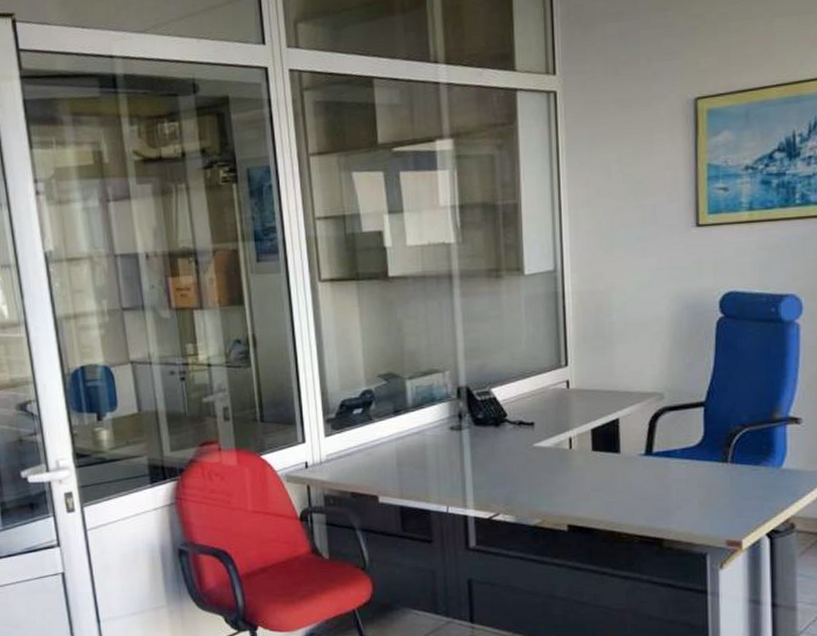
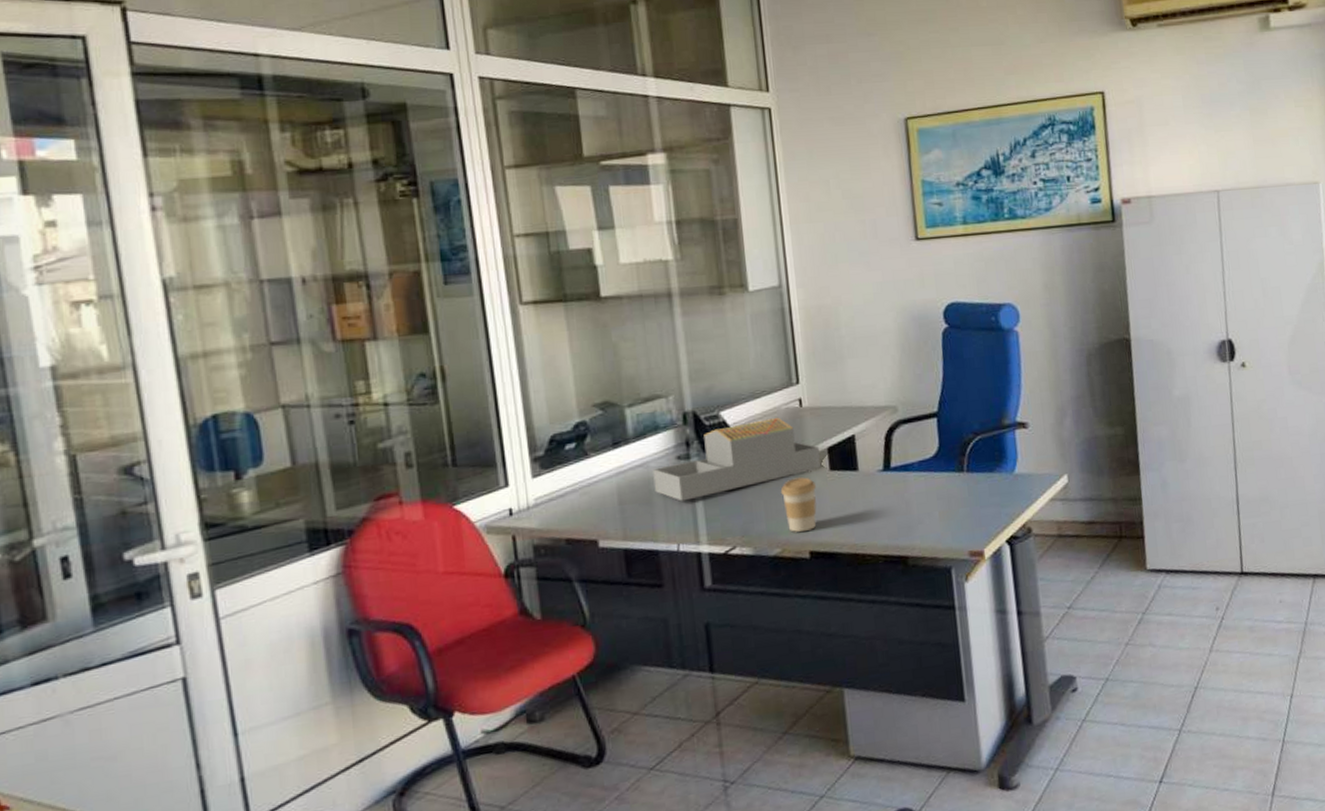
architectural model: none [428,396,583,468] -> present [653,417,821,501]
coffee cup: none [543,455,578,506] -> present [780,477,817,532]

